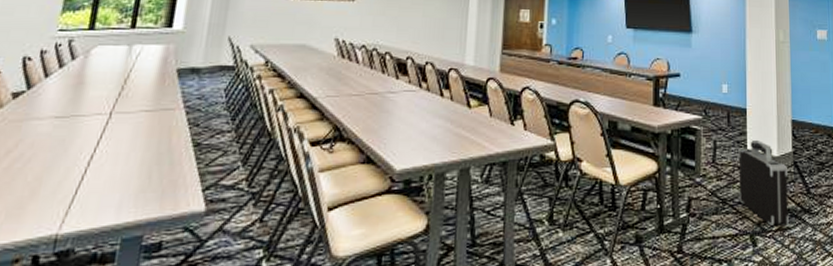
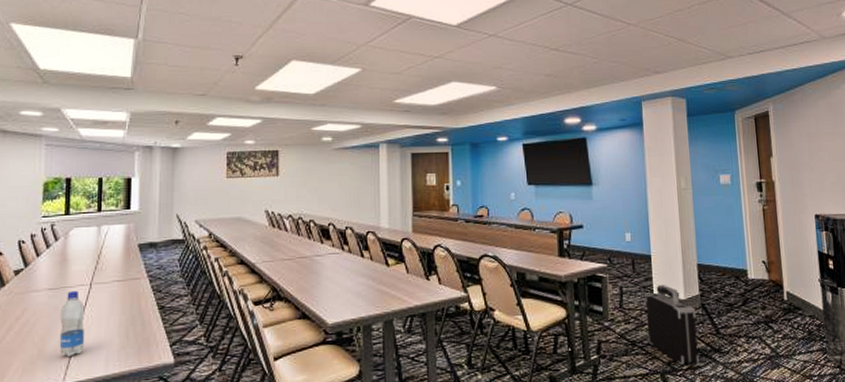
bottle: none [59,120,100,200] -> present [59,290,85,357]

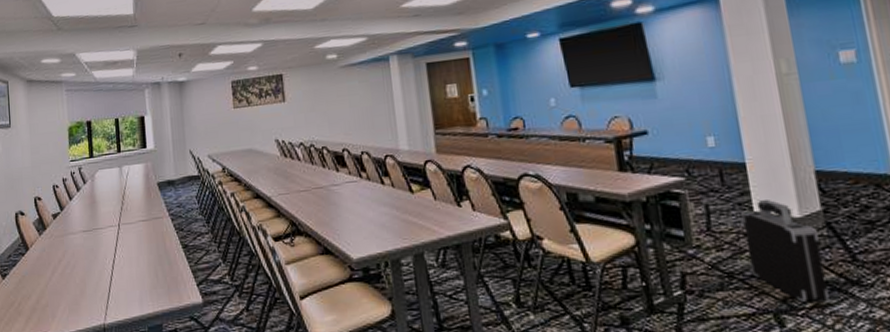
bottle: present [59,290,85,357] -> none [95,231,120,297]

